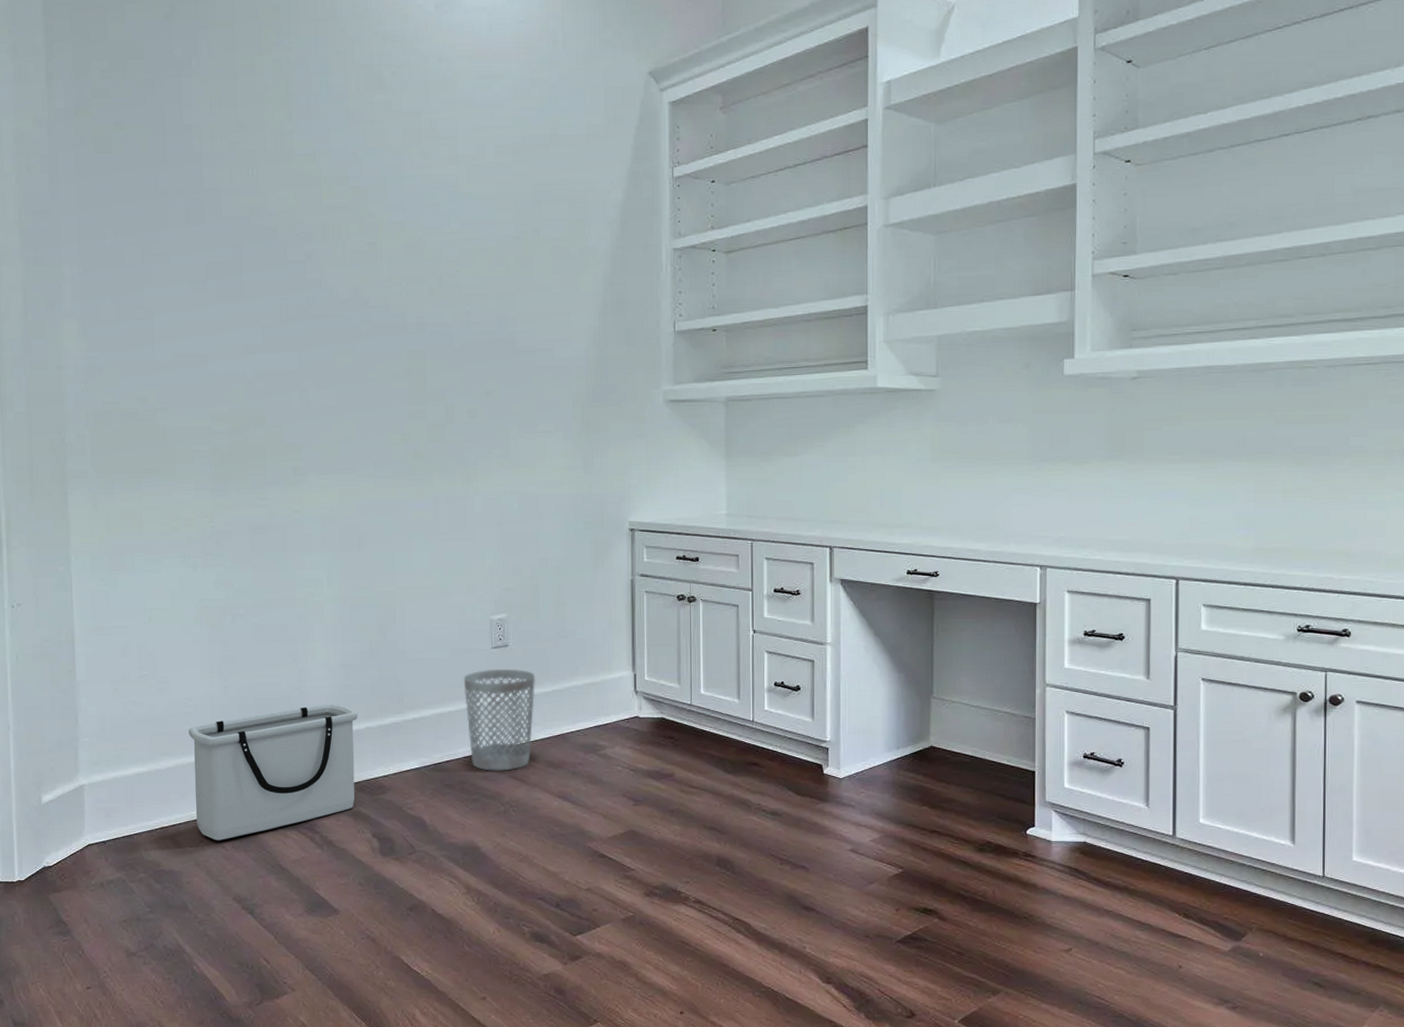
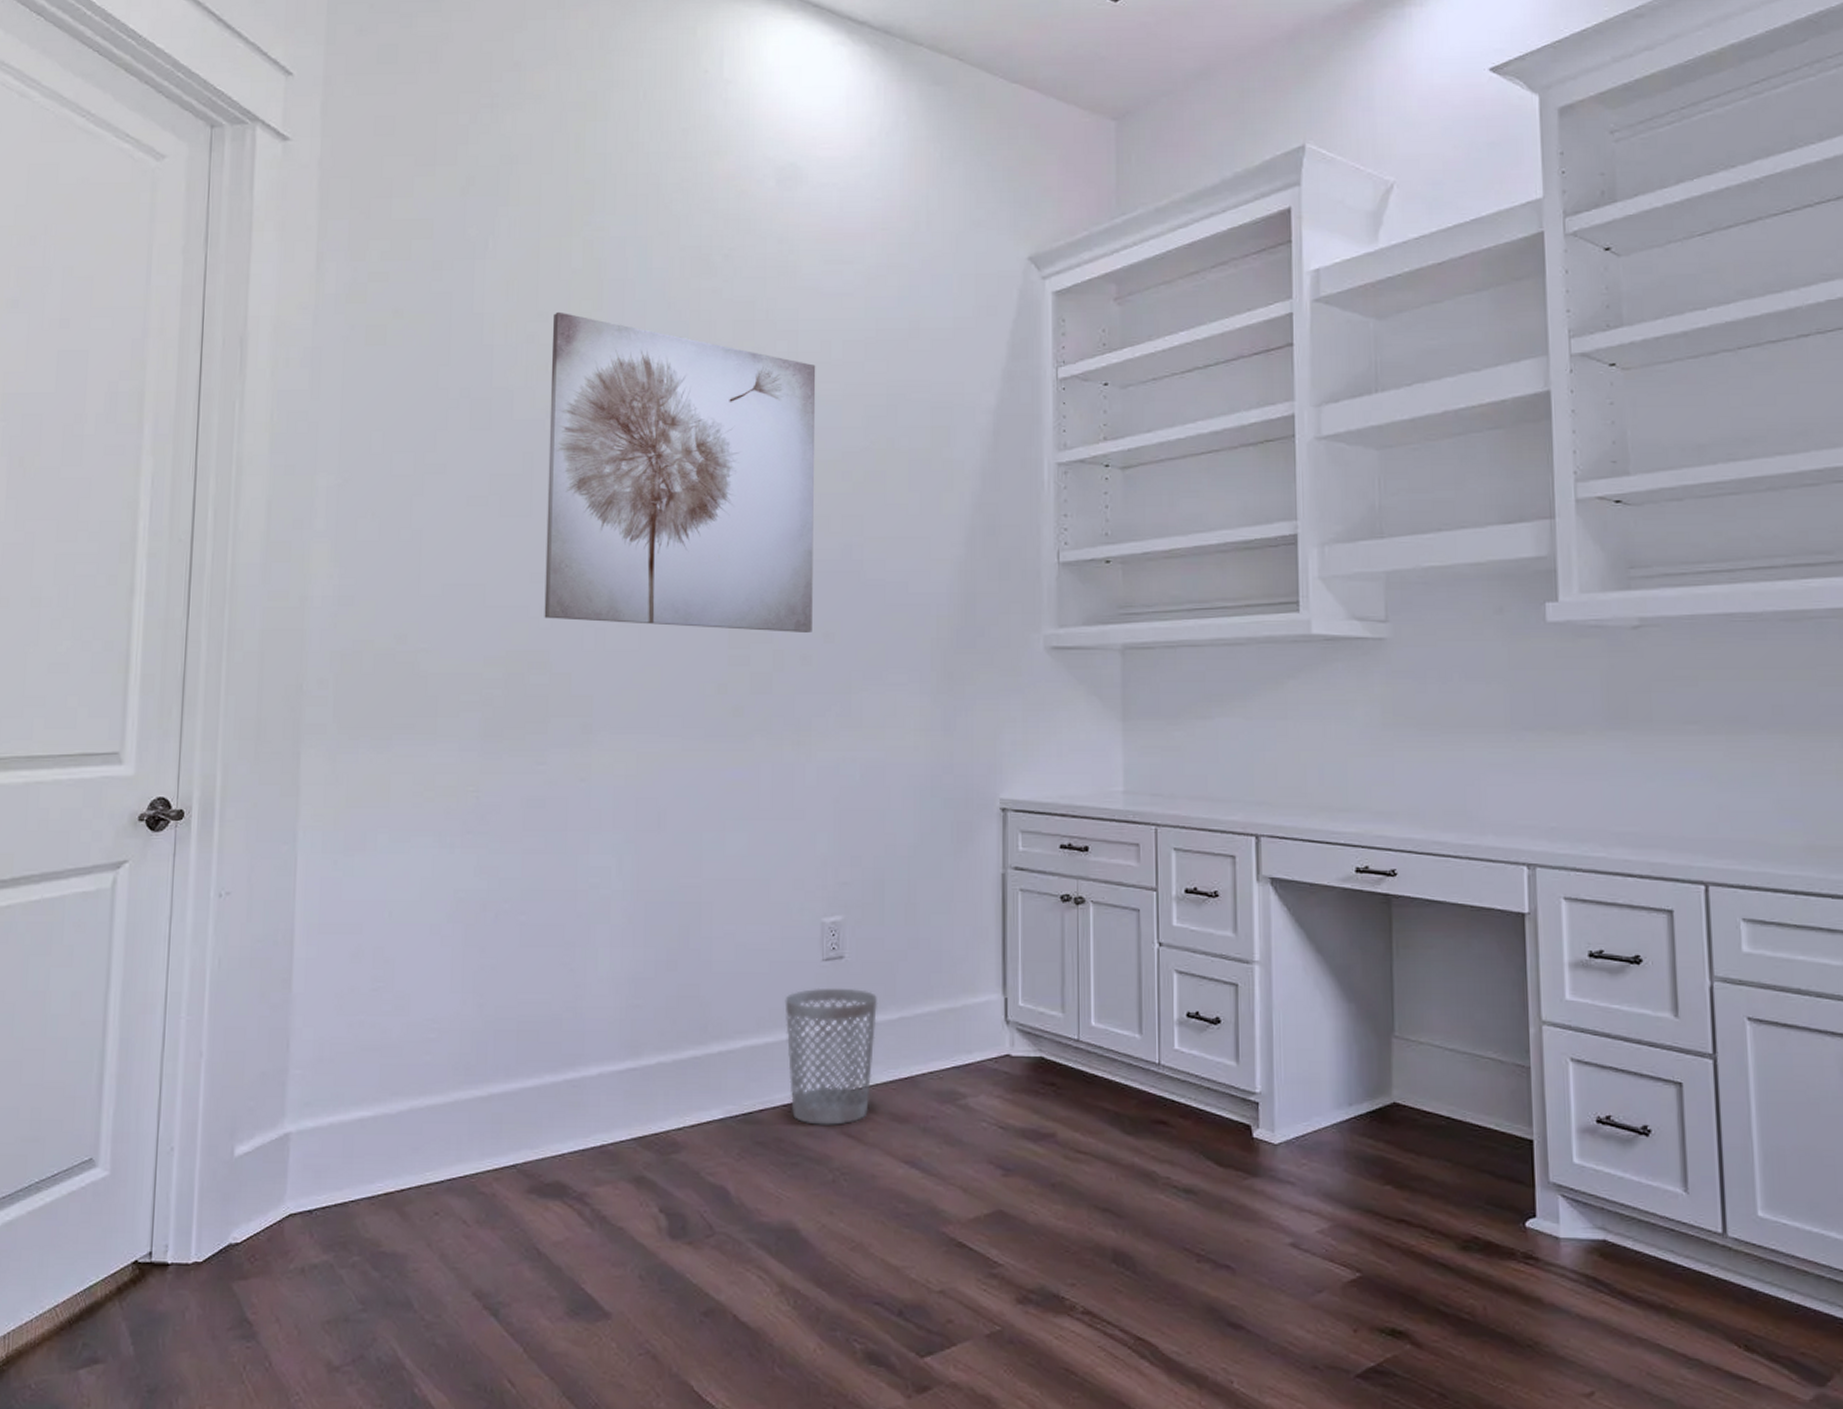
storage bin: present [188,704,358,841] -> none [429,1030,648,1213]
wall art: none [251,122,476,391] -> present [544,311,816,632]

